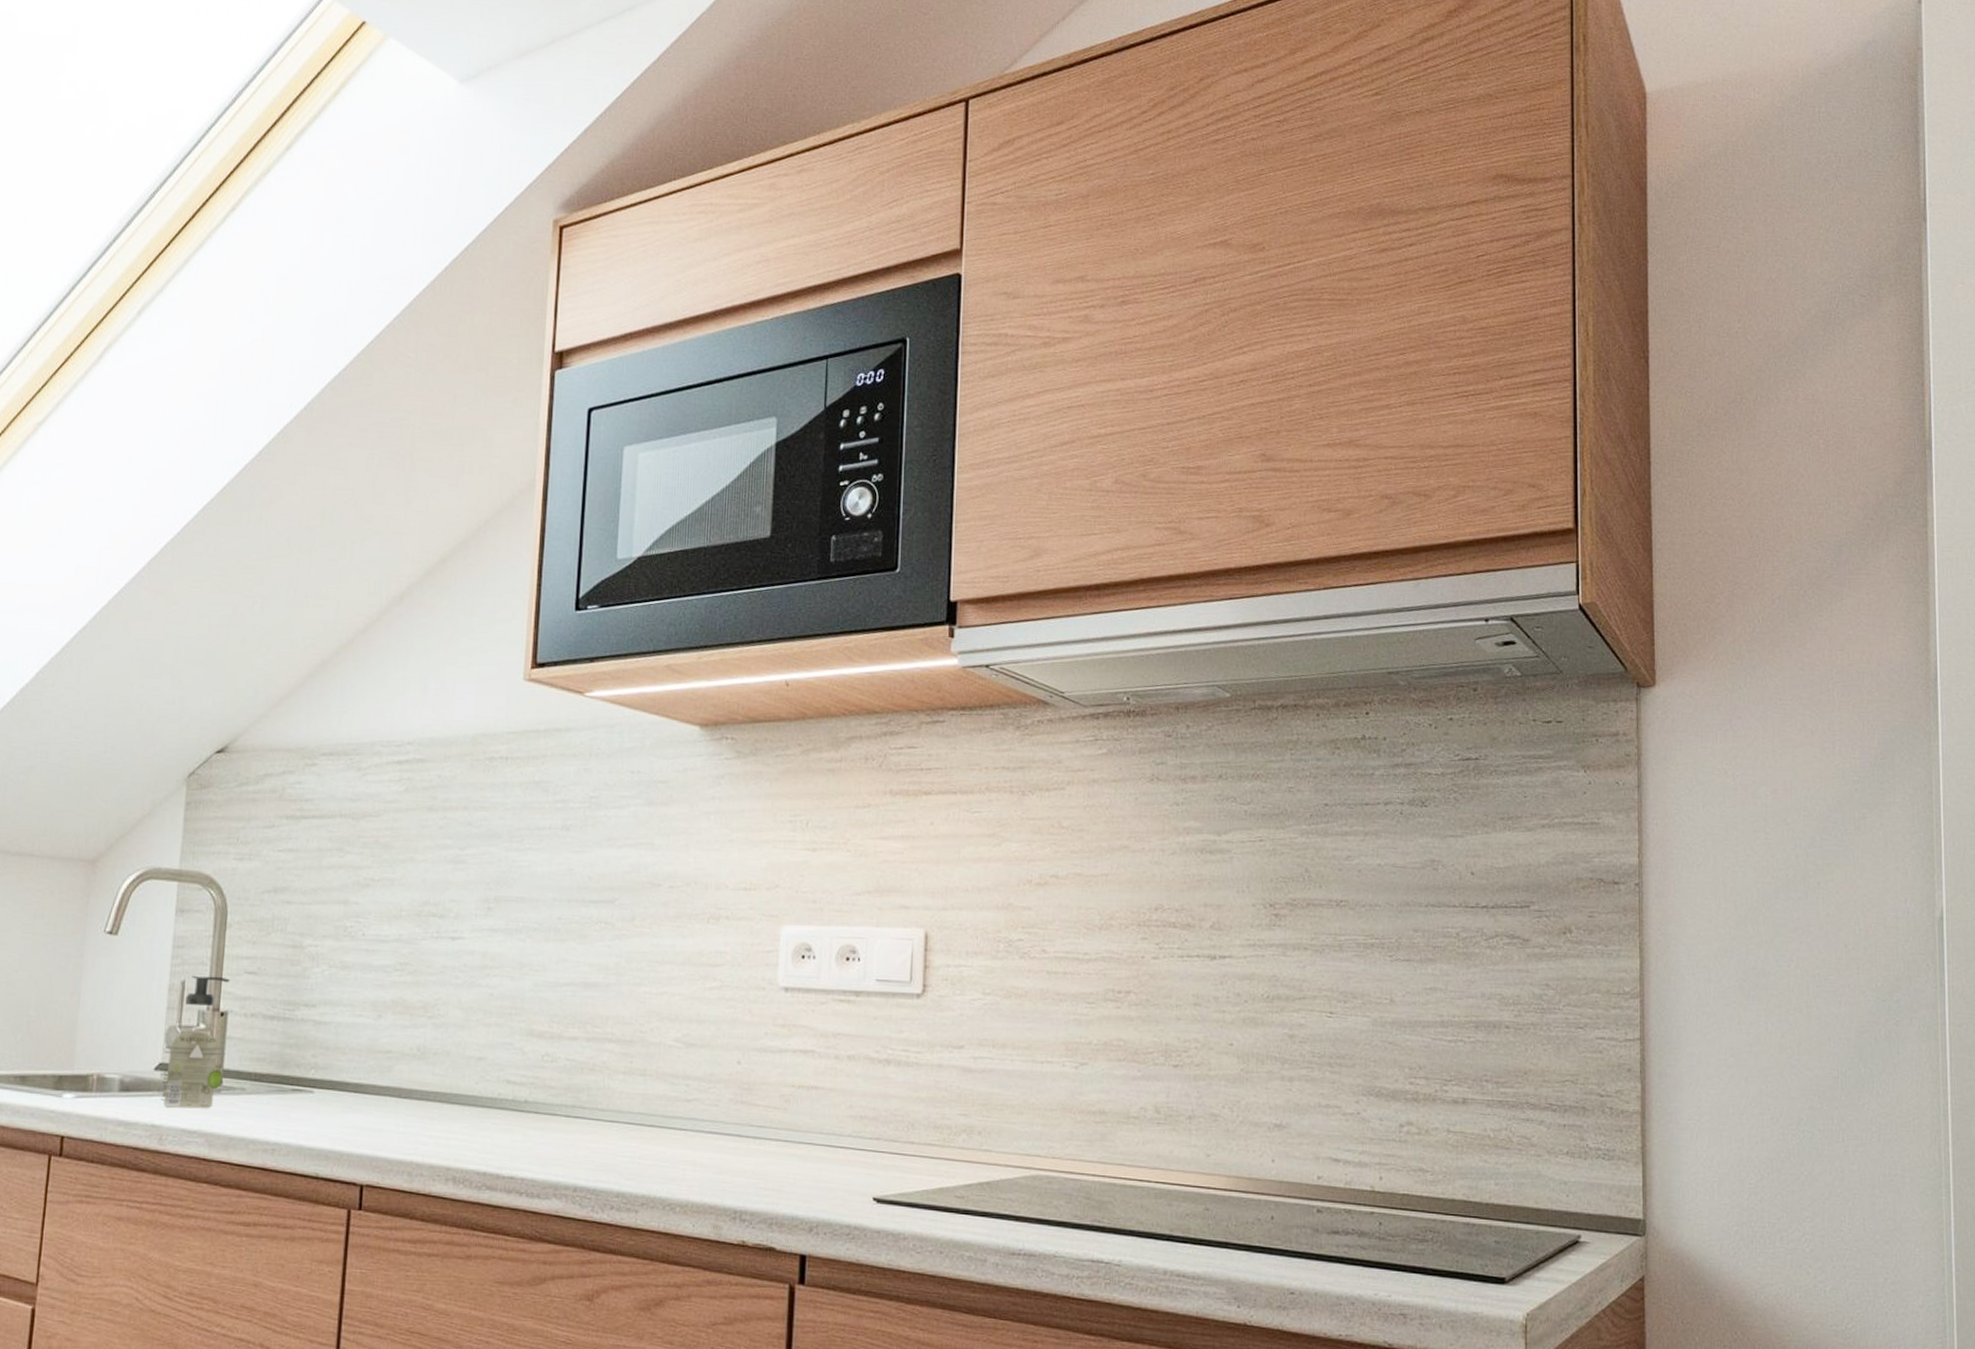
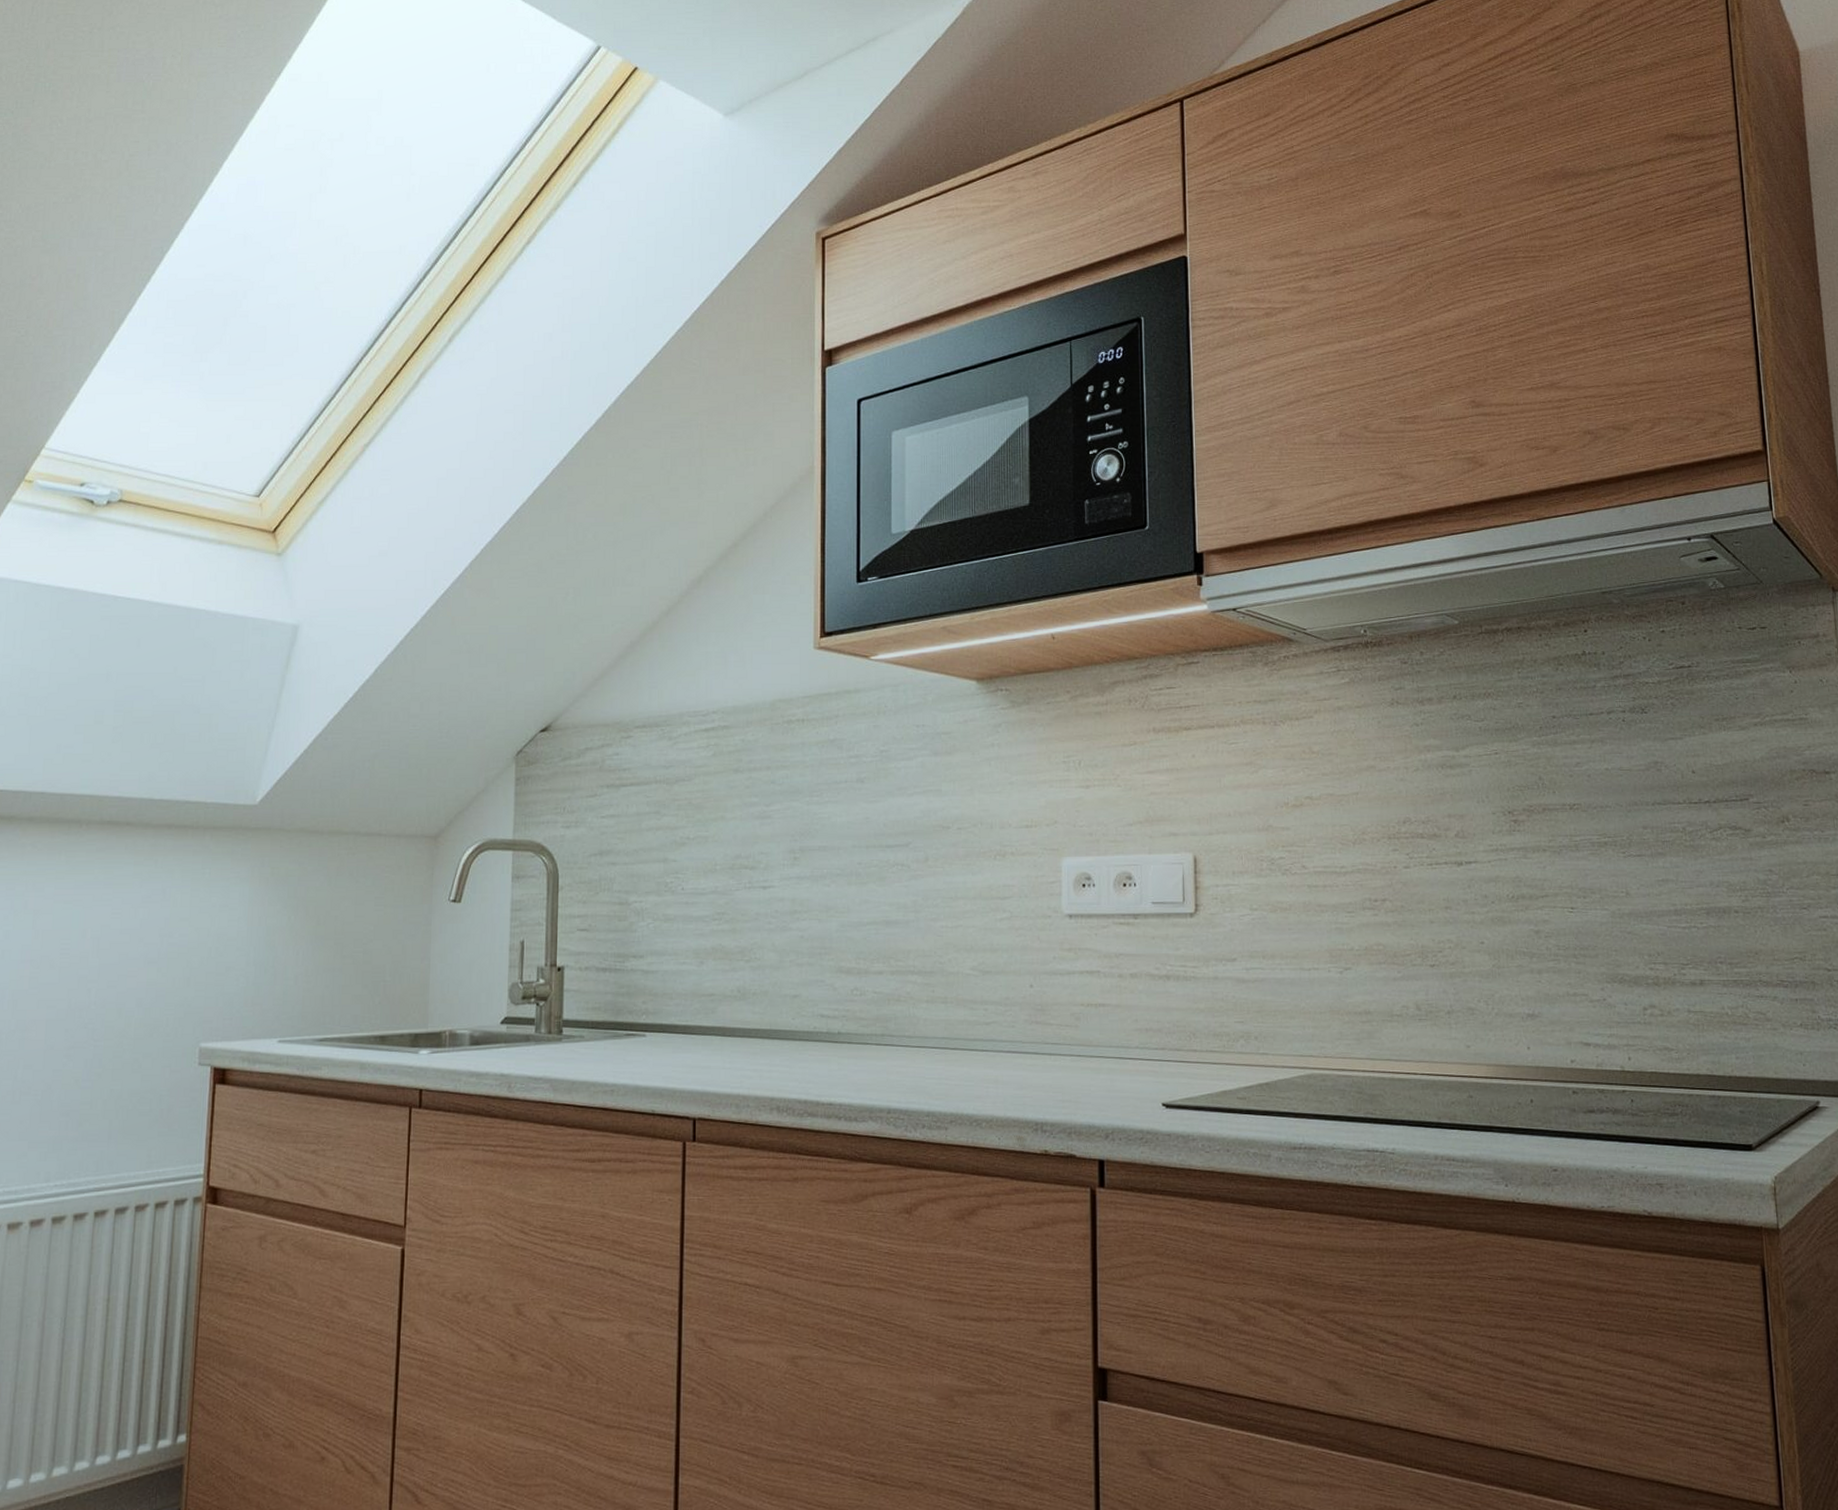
soap dispenser: present [160,975,230,1109] -> none [507,935,565,1059]

